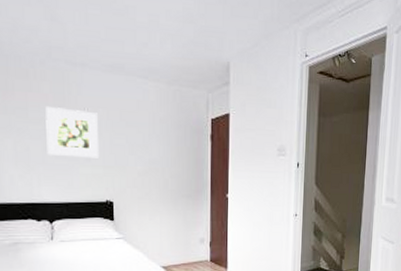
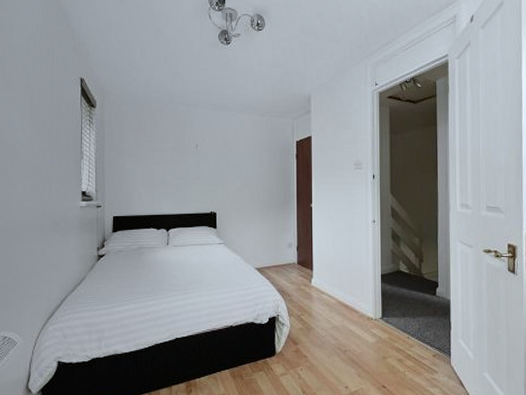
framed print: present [45,107,100,158] -> none [167,139,206,178]

